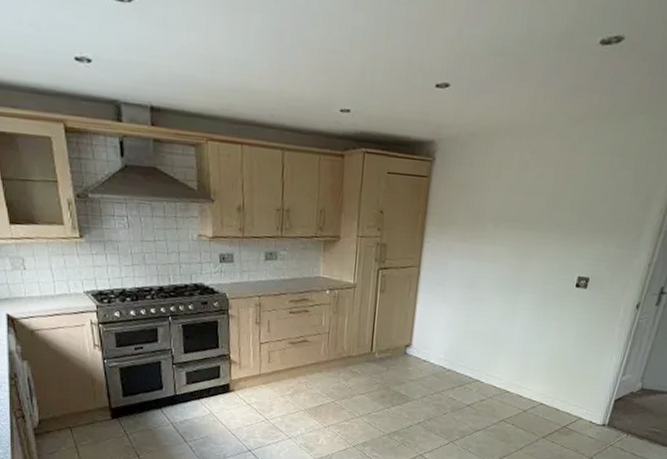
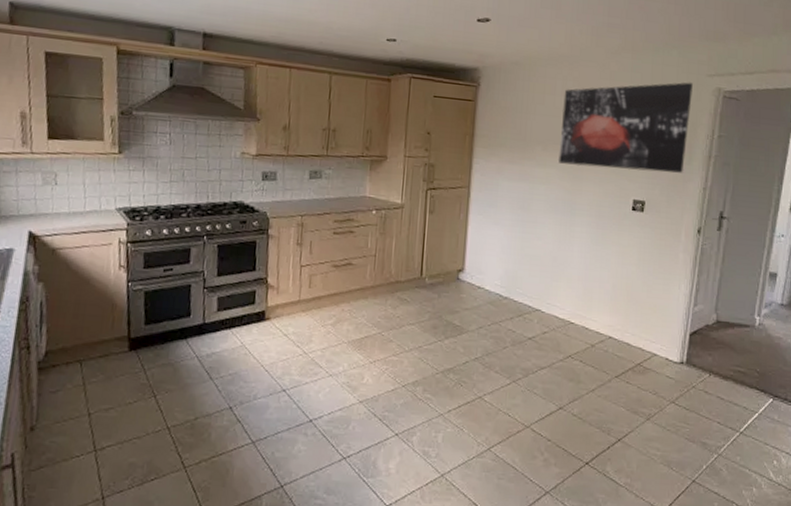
wall art: none [508,152,655,249] -> present [557,82,693,173]

